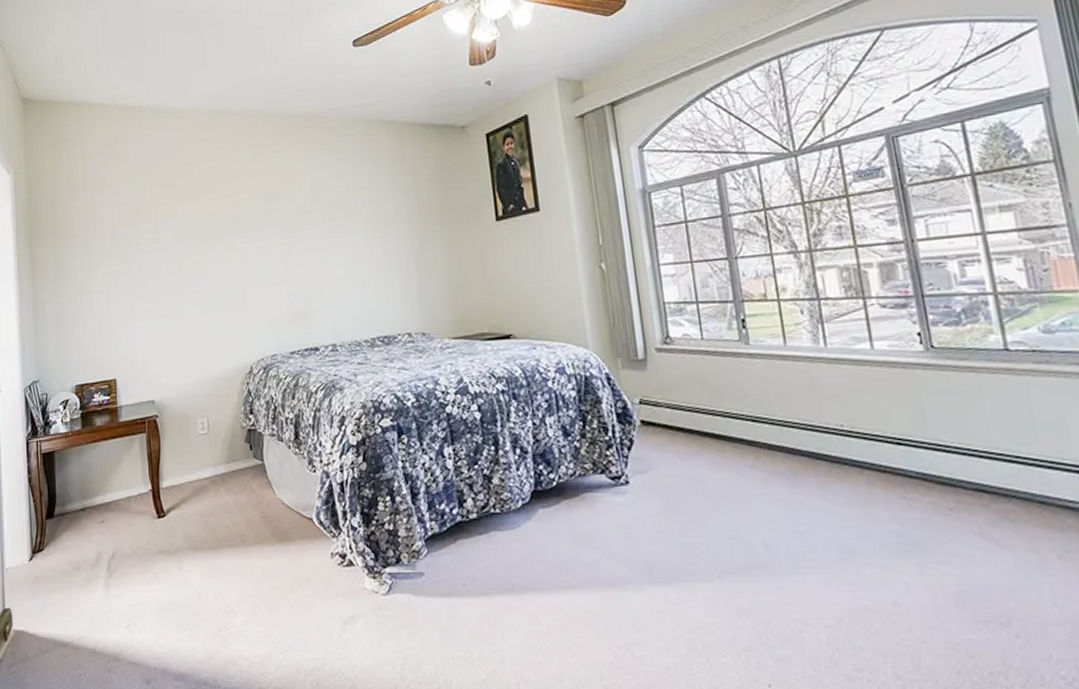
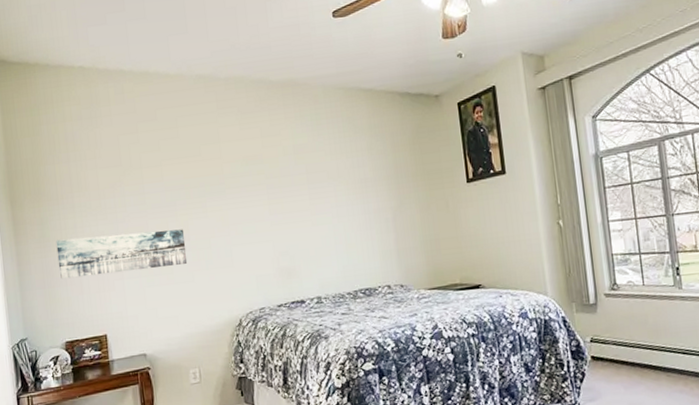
wall art: none [70,269,199,320] -> present [56,229,188,279]

